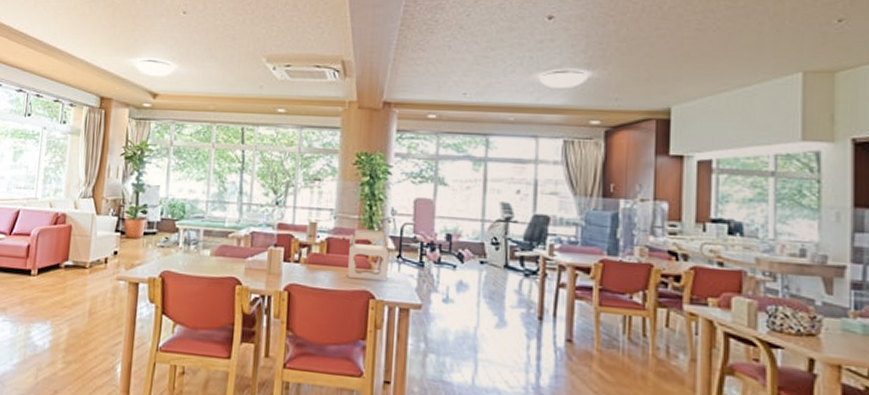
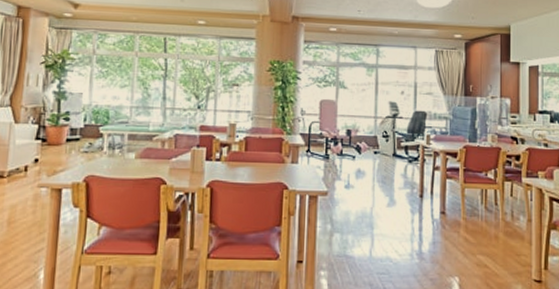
gable box: present [347,229,390,282] -> none [264,128,300,174]

